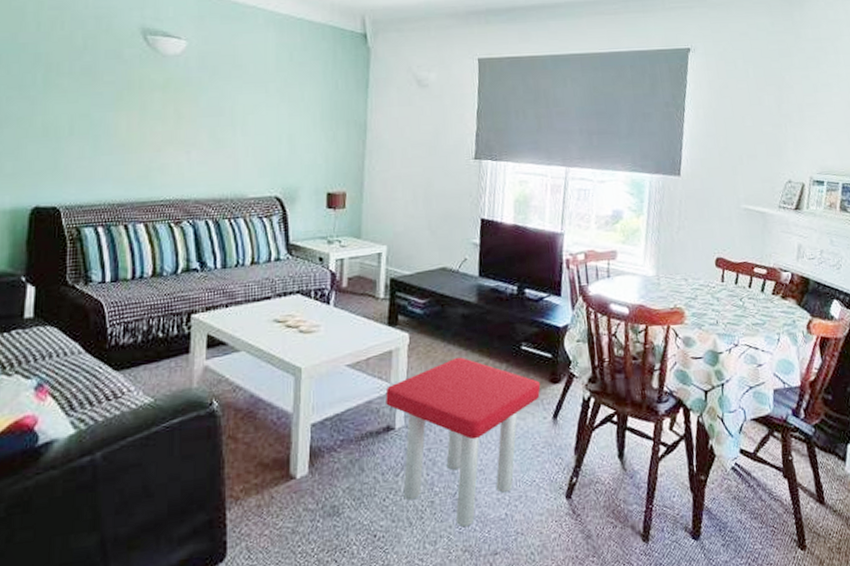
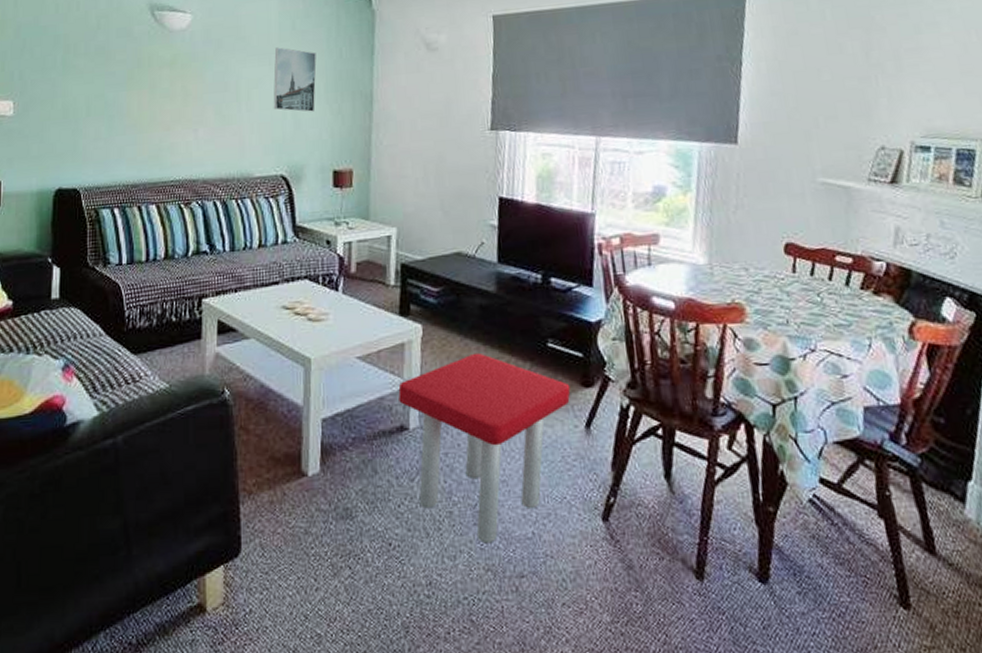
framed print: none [268,76,313,138] -> present [273,47,317,112]

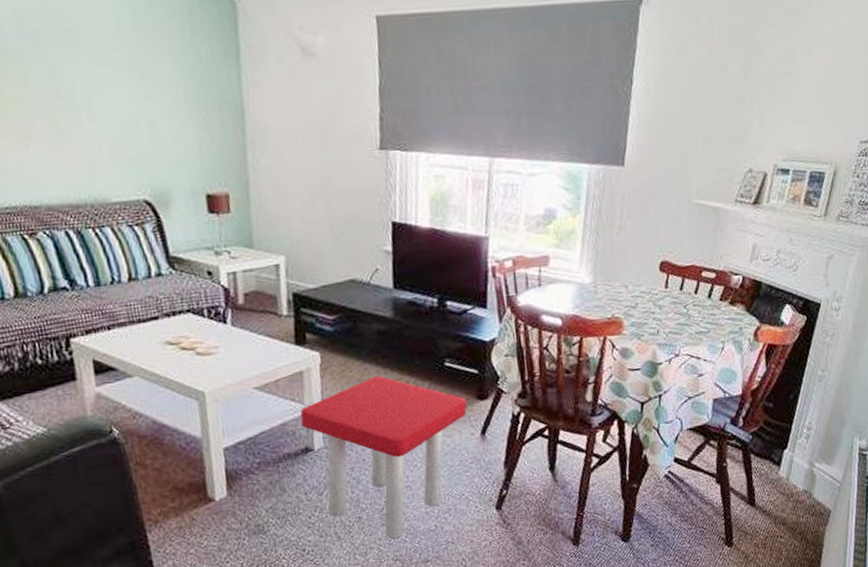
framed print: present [273,47,317,112] -> none [115,44,176,126]

